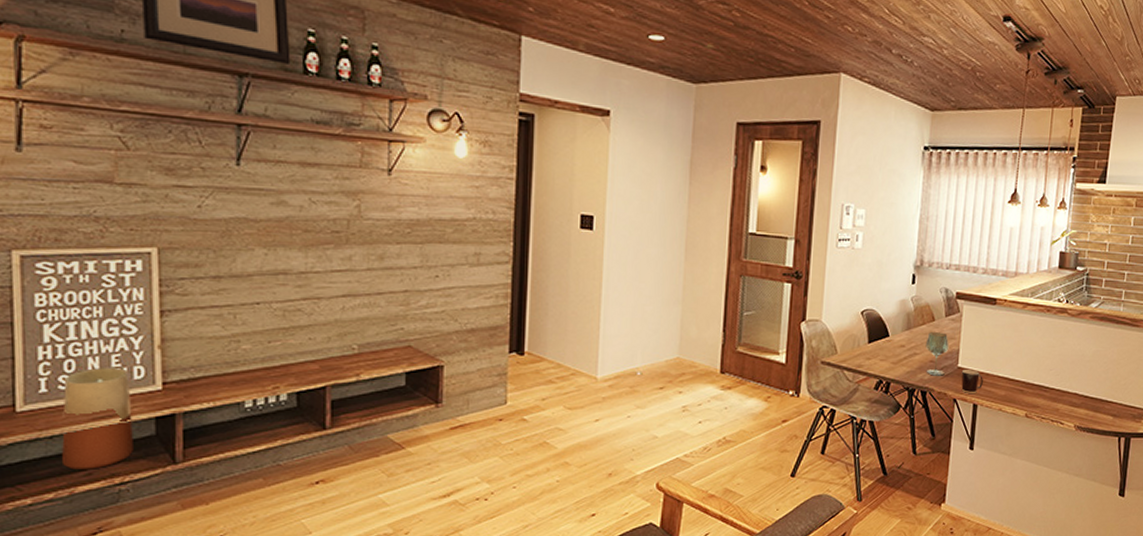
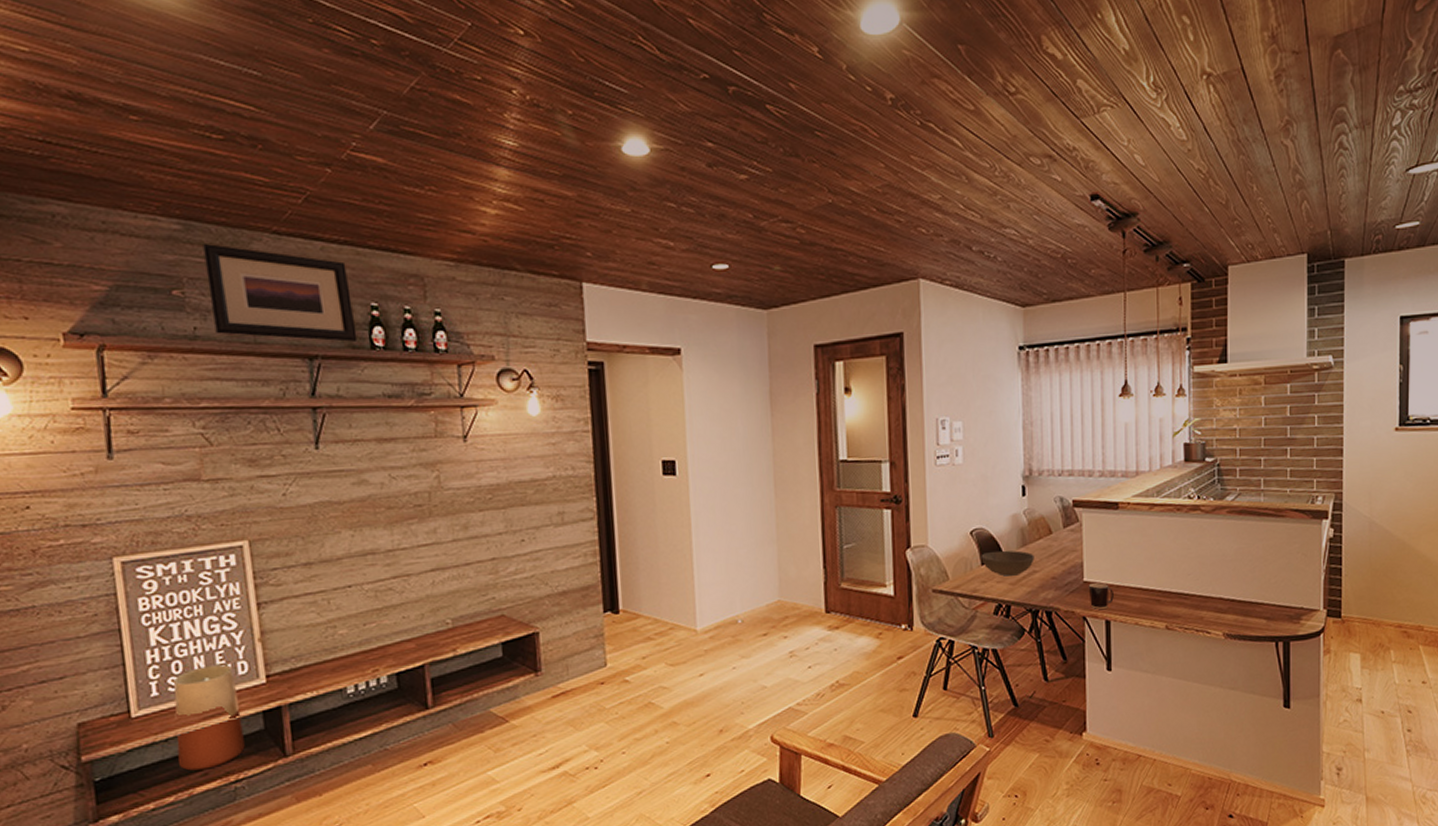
bowl: none [868,331,917,356] -> present [981,550,1034,576]
wine glass: present [925,332,950,376] -> none [1044,545,1072,594]

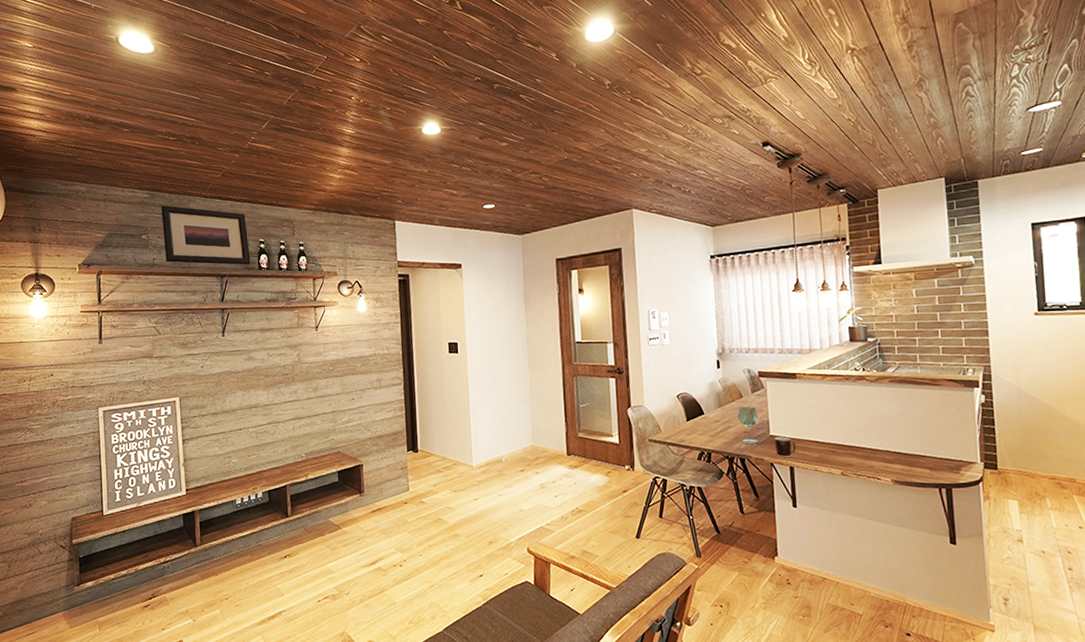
vase: present [173,665,245,771] -> none [129,481,171,554]
bowl: present [981,550,1034,576] -> none [686,410,729,430]
wine glass: none [1044,545,1072,594] -> present [737,407,760,445]

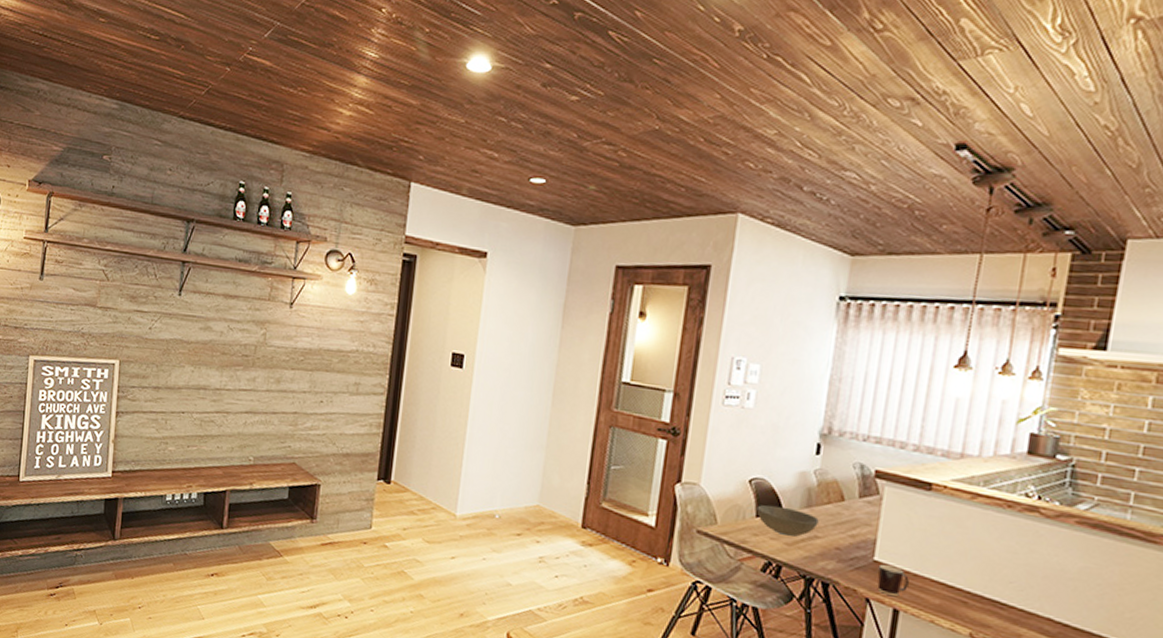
picture frame: present [161,205,251,265] -> none [126,120,227,211]
bowl: none [686,410,729,430] -> present [756,504,819,537]
wine glass: present [737,407,760,445] -> none [829,514,863,568]

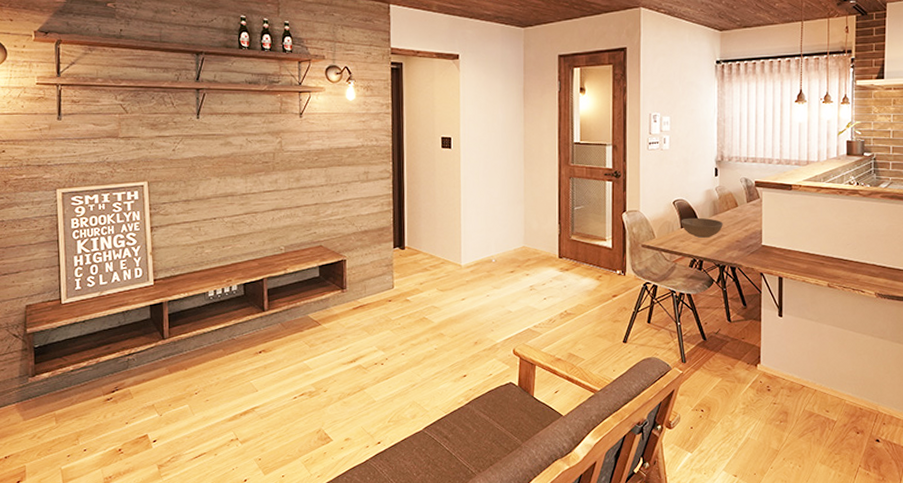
mug: present [877,564,909,596] -> none [765,247,786,268]

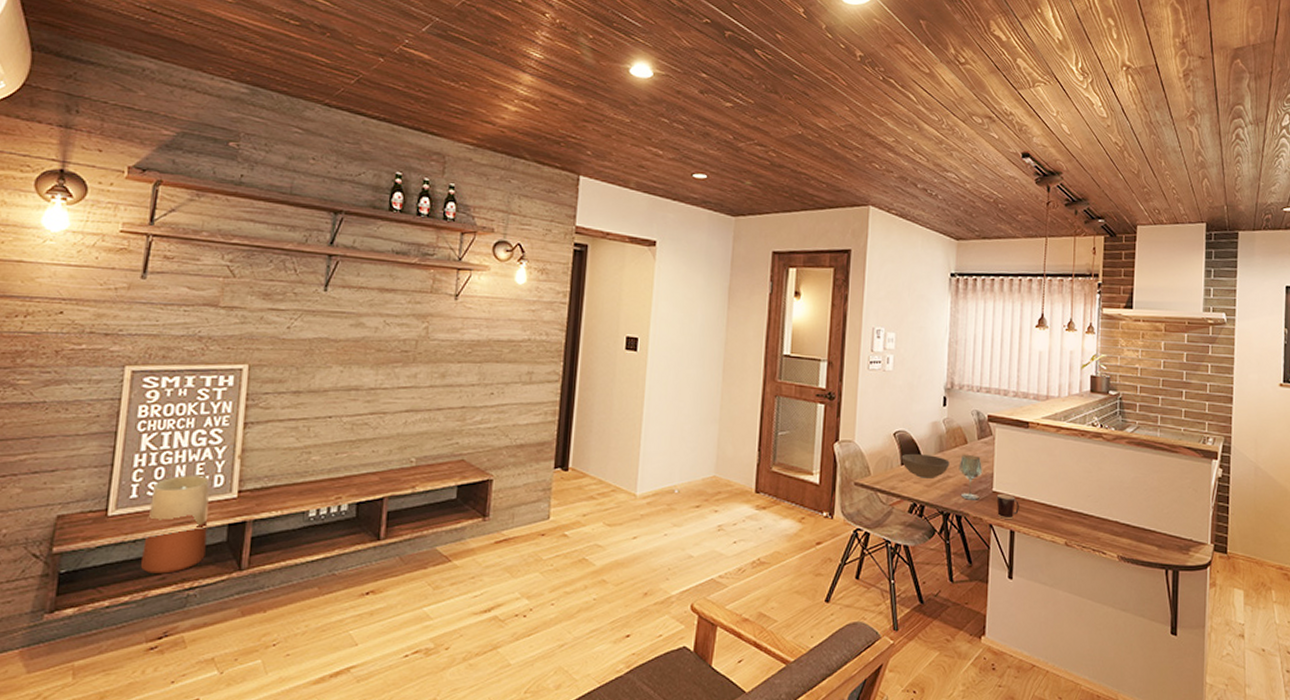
vase: none [90,270,136,345] -> present [141,476,210,574]
wine glass: none [731,216,753,254] -> present [958,455,983,500]
mug: none [765,247,786,268] -> present [996,494,1019,519]

